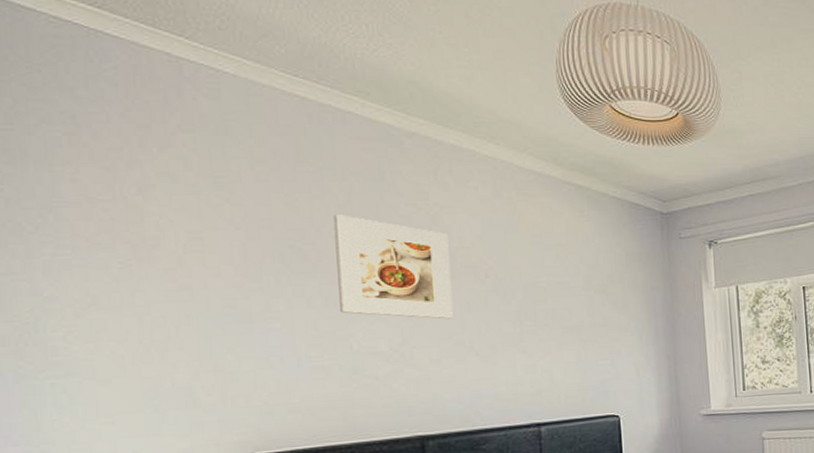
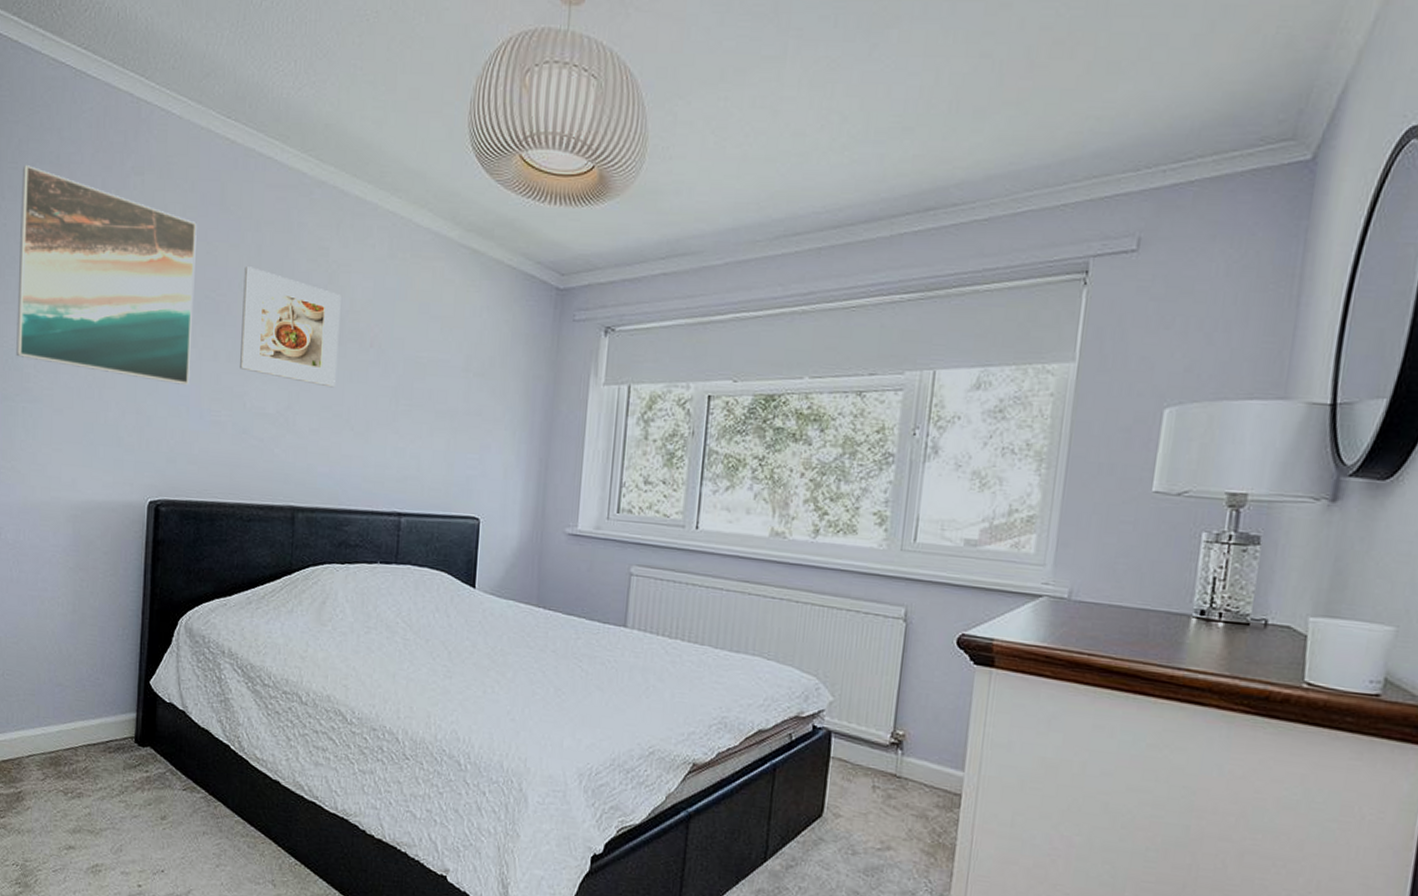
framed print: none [22,126,280,336] -> present [16,165,197,385]

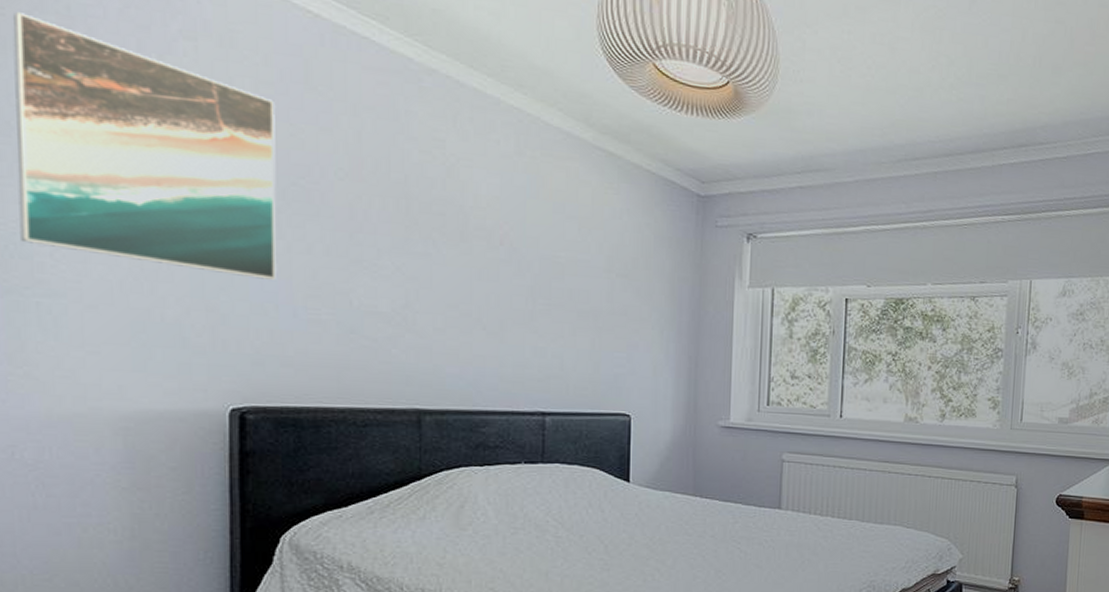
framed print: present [240,266,341,388] -> none [341,153,463,286]

